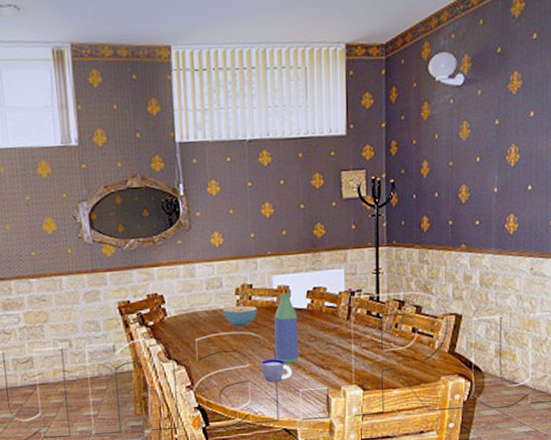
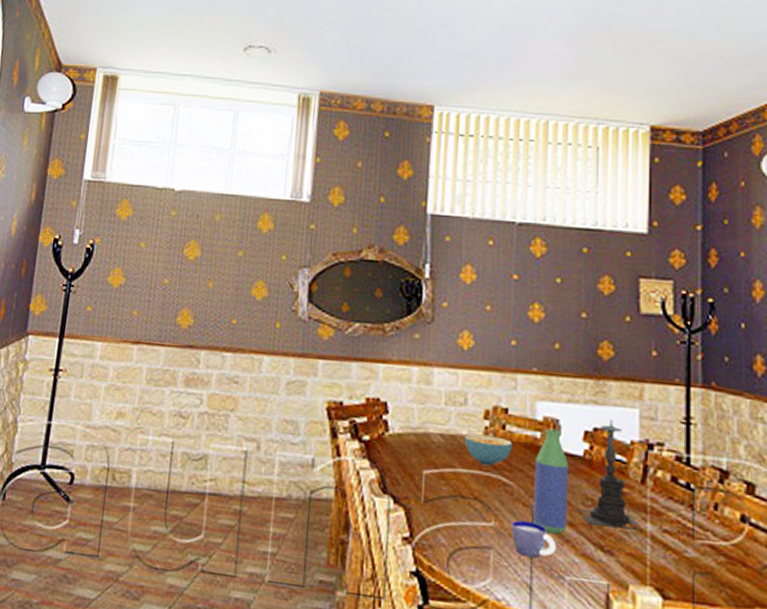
candle holder: none [304,279,347,353] -> present [575,420,640,531]

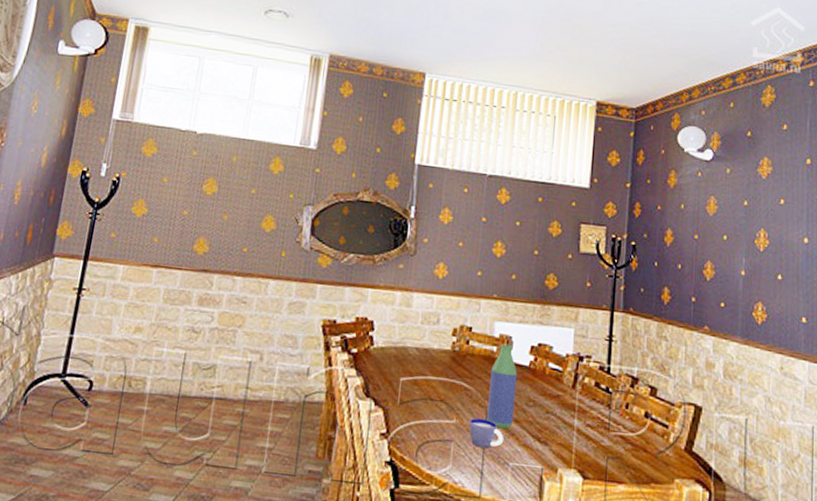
cereal bowl: present [464,433,512,466] -> none [435,347,474,374]
candle holder: present [575,420,640,531] -> none [520,337,569,425]

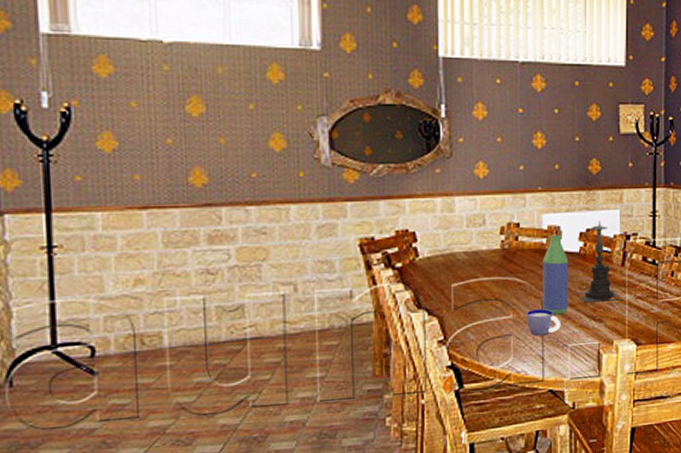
candle holder: none [520,337,569,425] -> present [574,221,621,303]

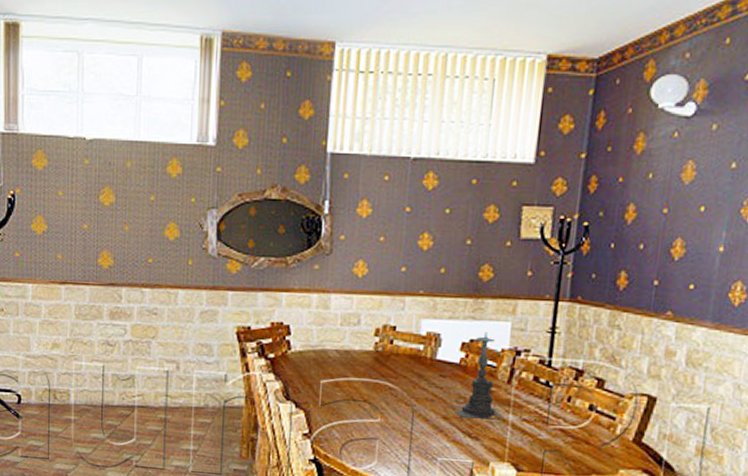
cup: present [526,309,561,336] -> none [394,417,432,445]
bottle: present [543,234,569,315] -> none [413,341,447,426]

